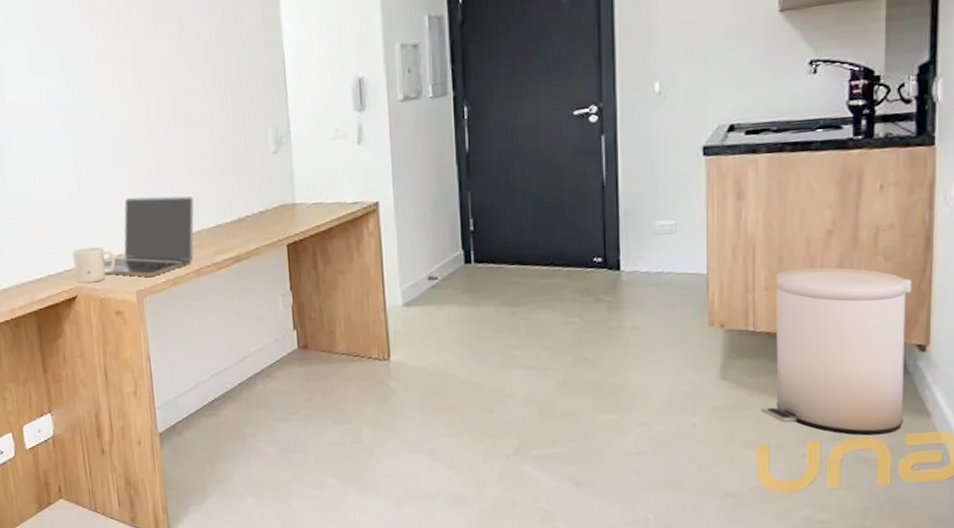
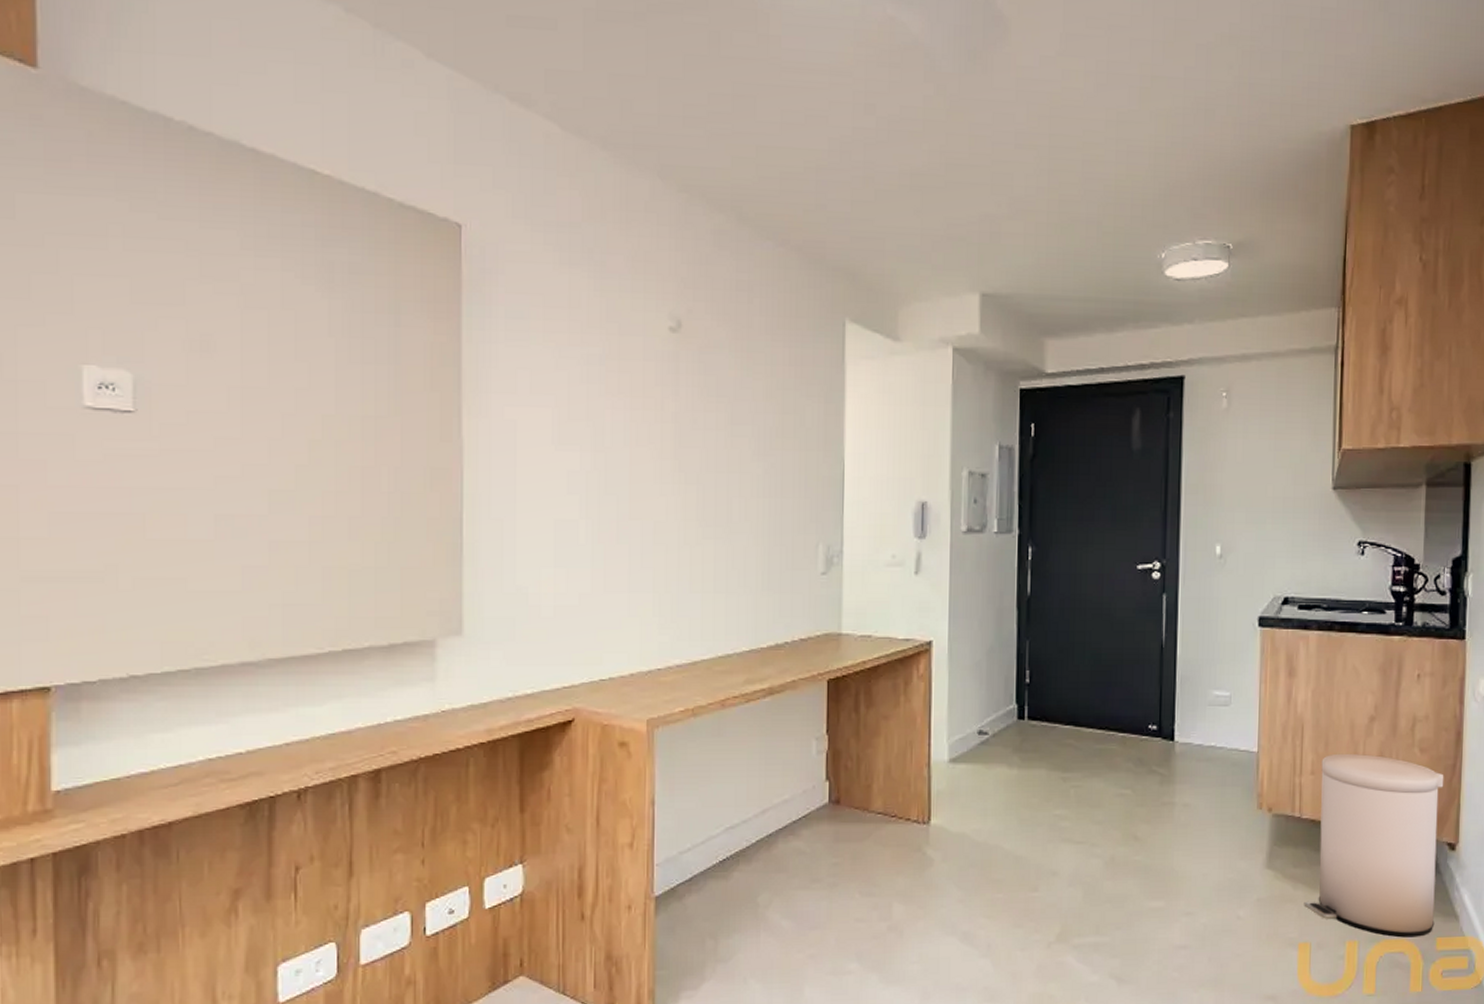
mug: present [72,246,116,284] -> none [575,661,626,705]
laptop: present [104,196,194,278] -> none [612,607,727,704]

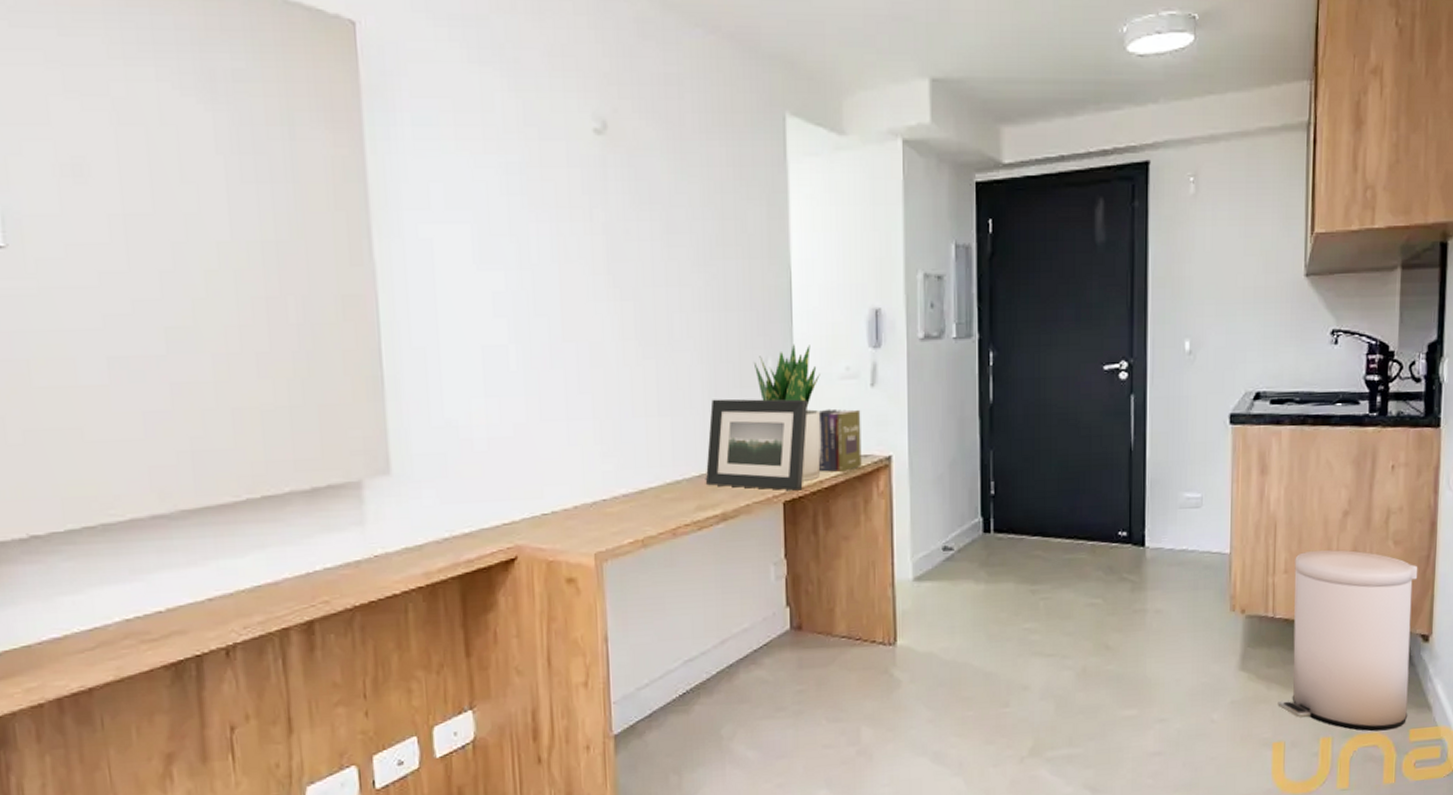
picture frame: none [754,579,855,670] -> present [705,398,809,491]
planter: none [805,531,868,661] -> present [753,344,822,481]
books: none [862,593,904,655] -> present [818,408,862,473]

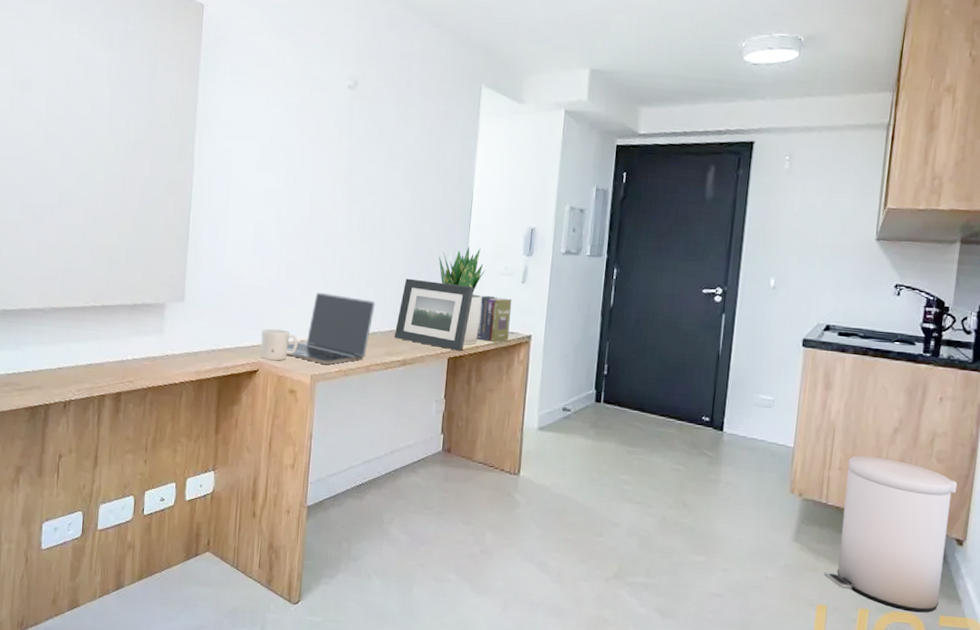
mug: none [514,494,570,542] -> present [260,328,298,361]
laptop: none [555,434,674,537] -> present [287,292,375,365]

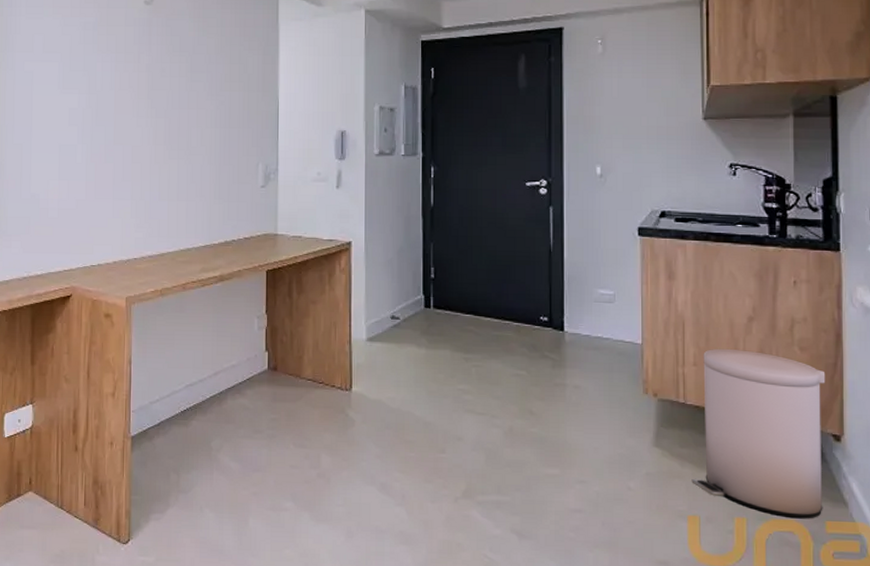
mug: present [260,328,298,361] -> none [72,251,110,285]
laptop: present [287,292,375,365] -> none [100,211,187,286]
picture frame: present [394,278,475,351] -> none [208,191,288,263]
planter: present [438,246,486,345] -> none [248,154,298,256]
books: present [476,295,512,343] -> none [294,203,328,252]

